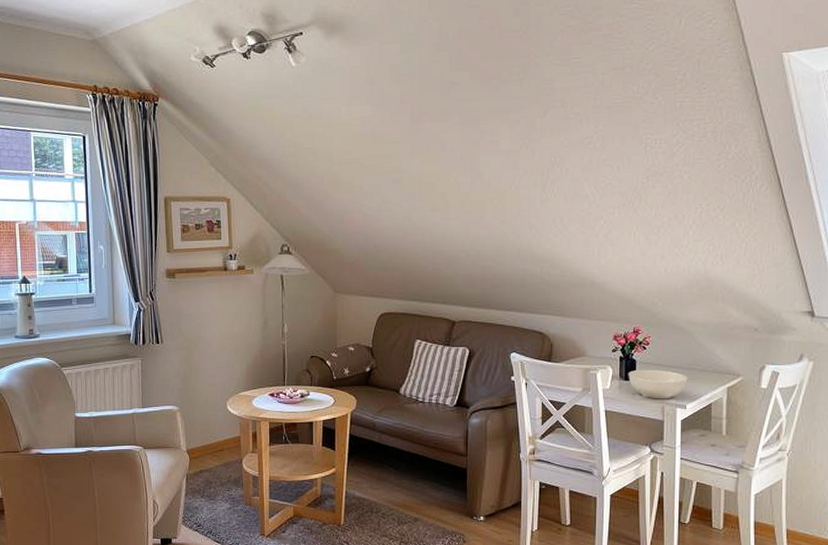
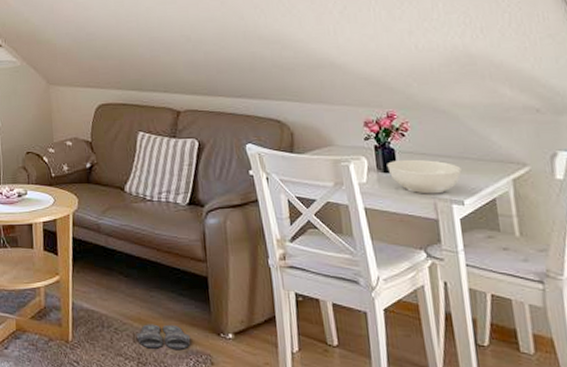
slippers: none [400,509,448,531] -> present [136,324,191,351]

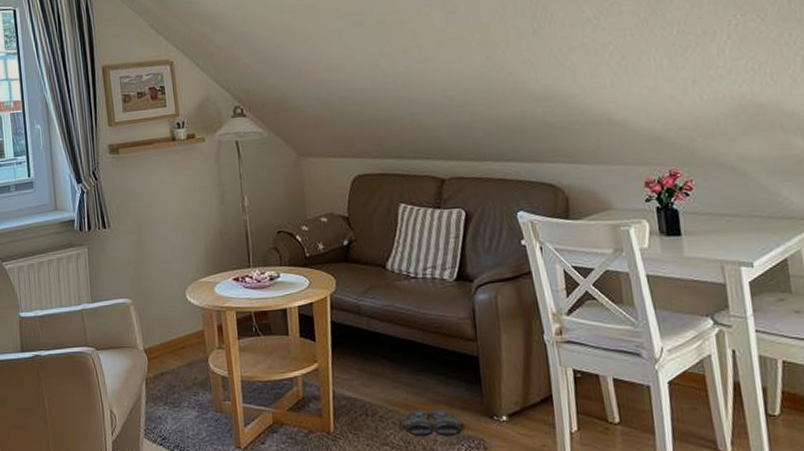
bowl: present [387,159,462,194] -> none [670,219,751,258]

